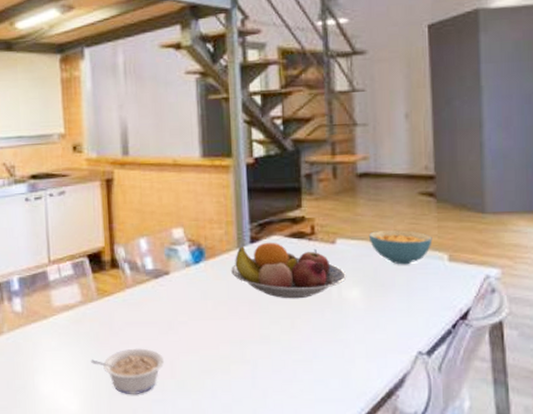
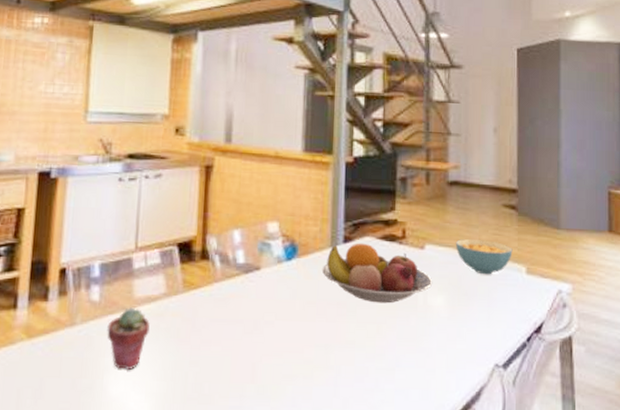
potted succulent: none [32,315,70,370] -> present [107,307,150,370]
legume: present [90,348,165,394] -> none [167,348,247,400]

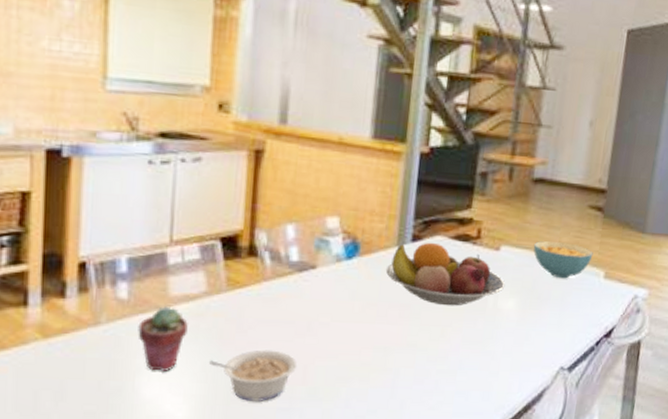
legume: none [167,348,247,400] -> present [208,349,298,401]

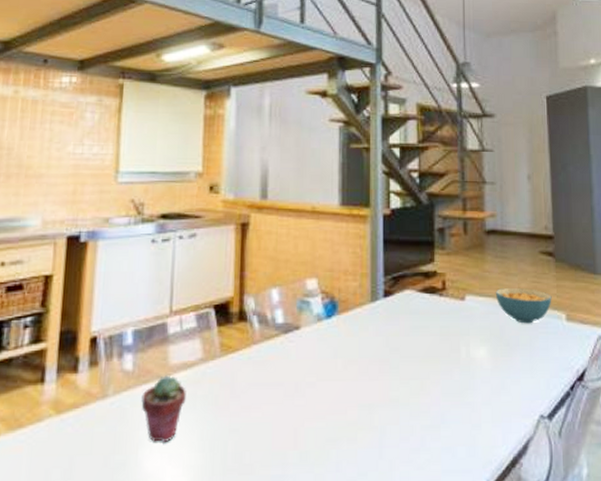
legume: present [208,349,298,401] -> none [205,414,288,470]
fruit bowl: present [385,242,506,306] -> none [362,296,475,358]

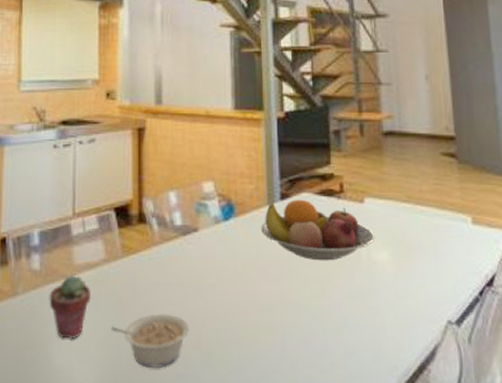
legume: none [205,414,288,470] -> present [110,314,190,368]
fruit bowl: none [362,296,475,358] -> present [260,199,376,261]
cereal bowl: present [495,288,552,324] -> none [395,191,456,227]

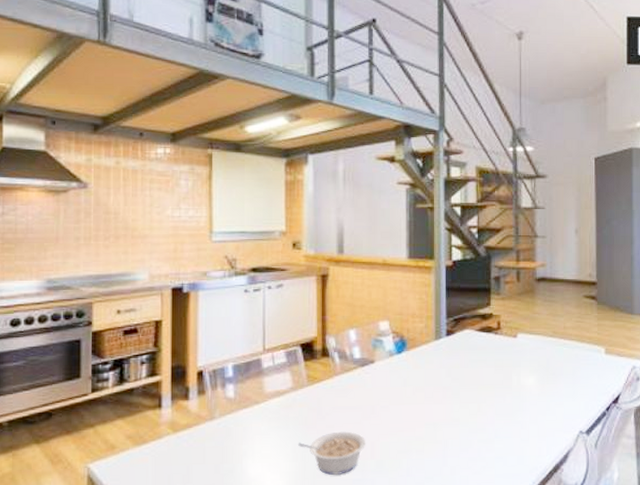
potted succulent: present [49,275,91,339] -> none [243,401,280,454]
fruit bowl: present [260,199,376,261] -> none [428,335,525,386]

